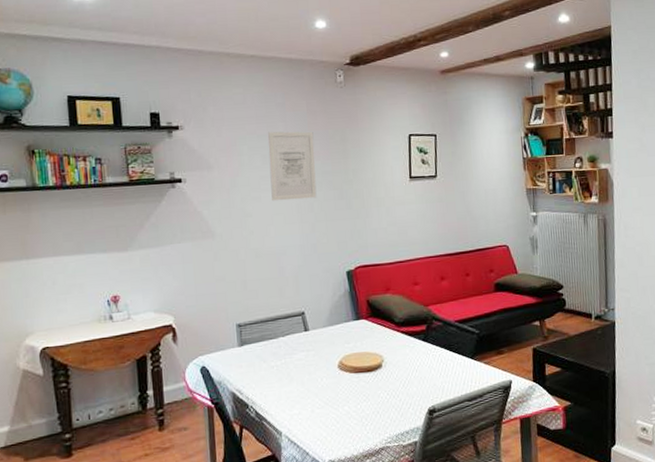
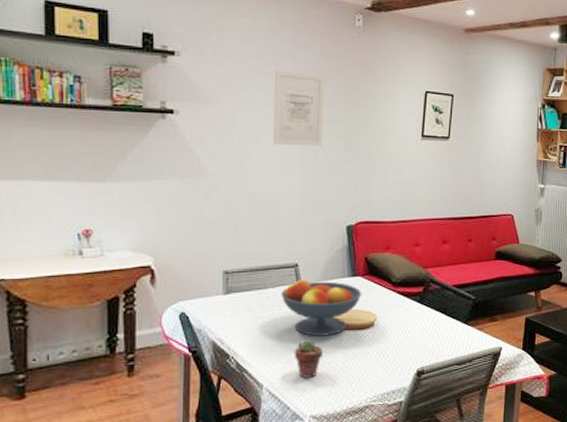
fruit bowl: none [290,326,368,381] -> present [280,279,362,336]
potted succulent: none [308,384,336,423] -> present [294,339,324,378]

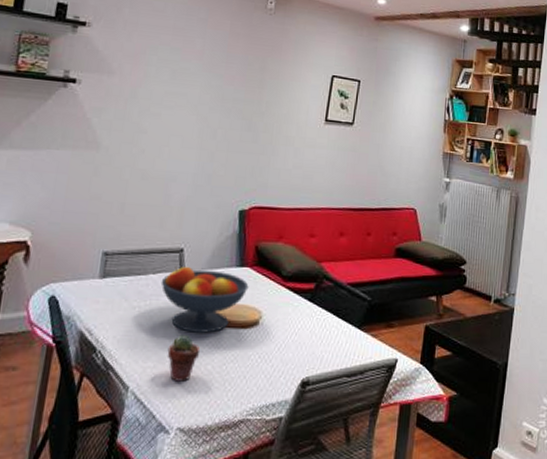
wall art: present [273,69,325,147] -> none [172,45,232,125]

